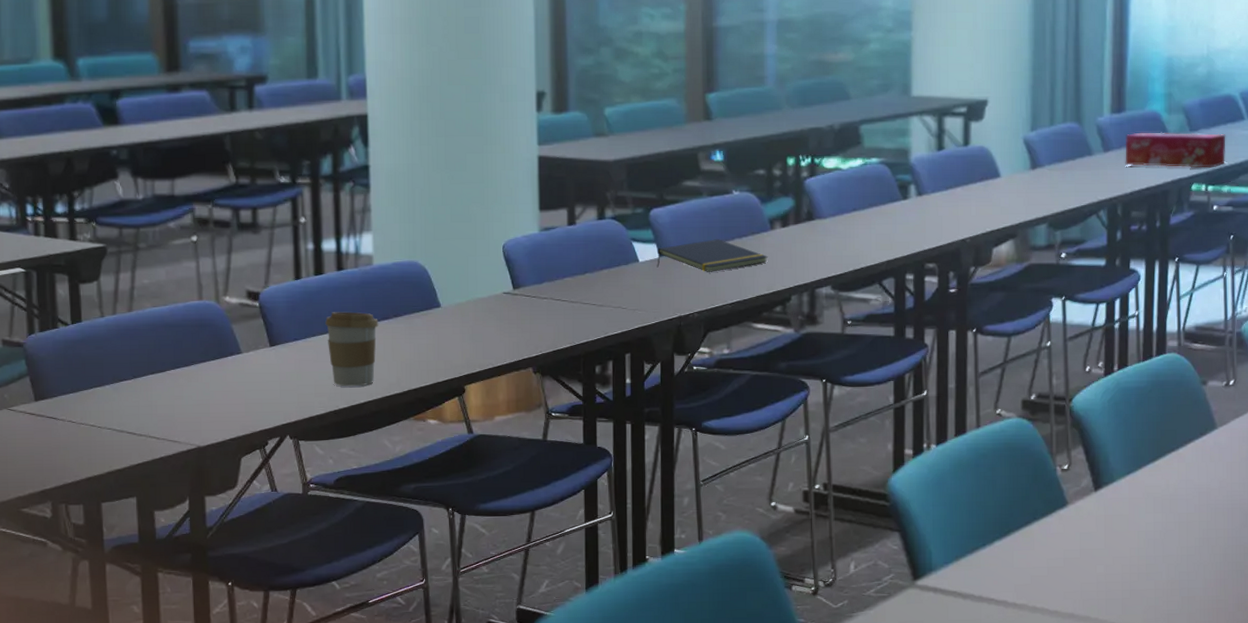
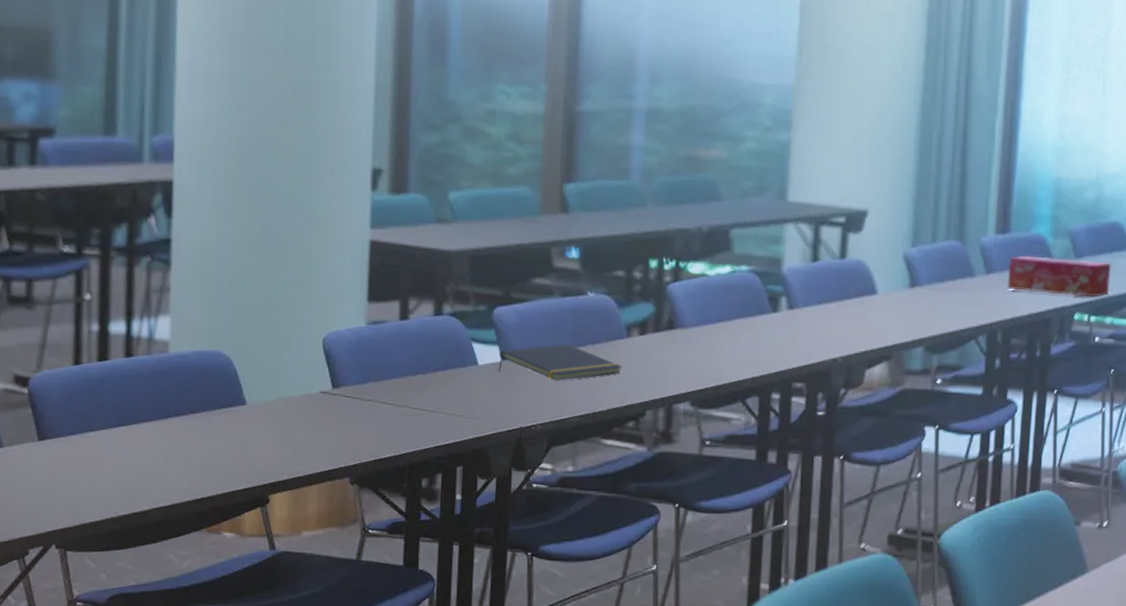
coffee cup: present [325,312,379,387] -> none [107,404,171,491]

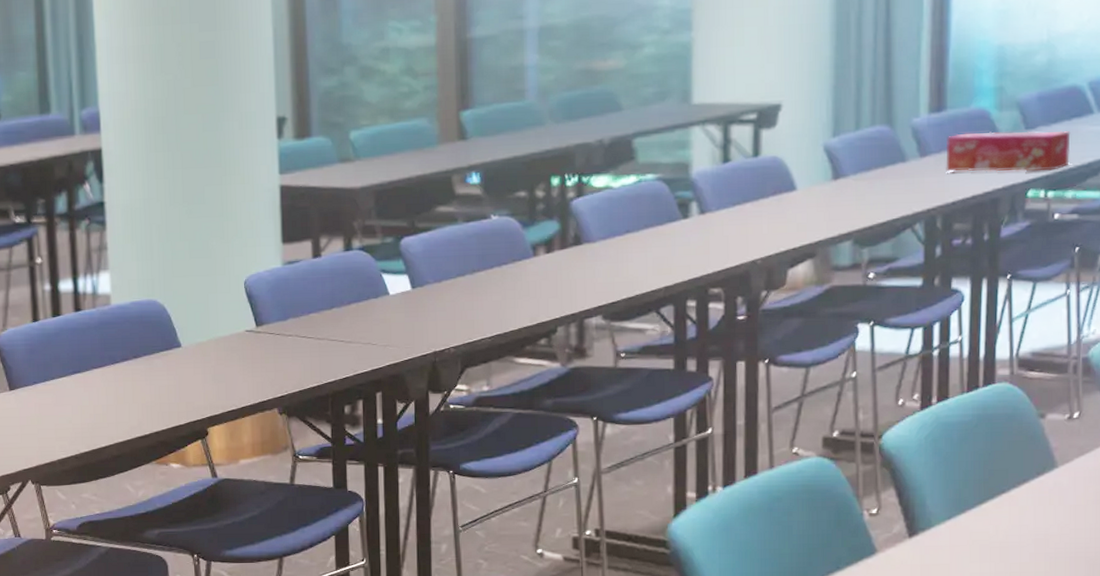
notepad: present [498,344,622,381] -> none [409,268,531,304]

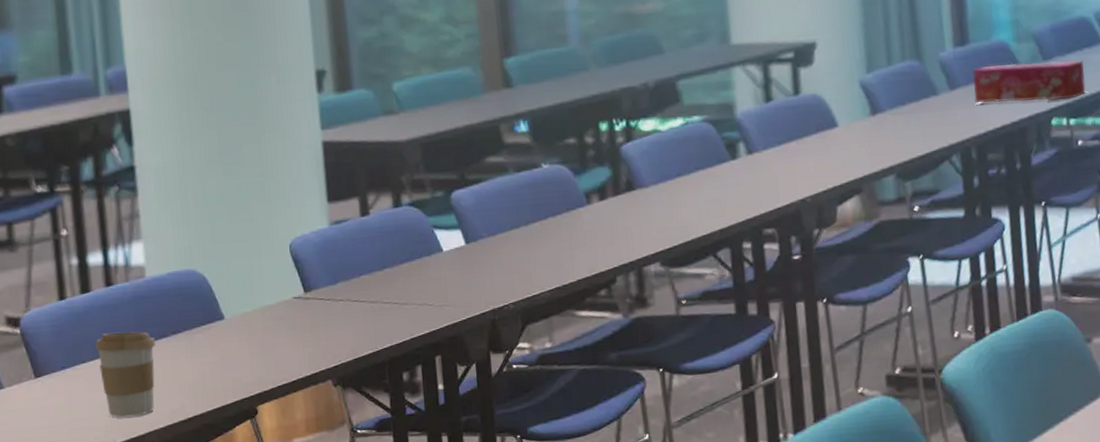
coffee cup: none [64,353,118,431] -> present [95,332,156,418]

